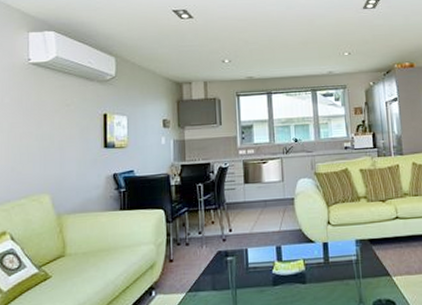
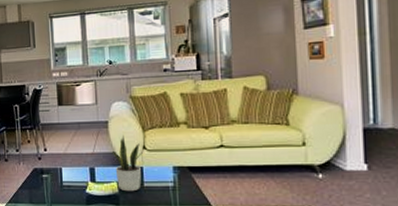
potted plant: none [298,211,330,269] -> present [111,134,145,192]

